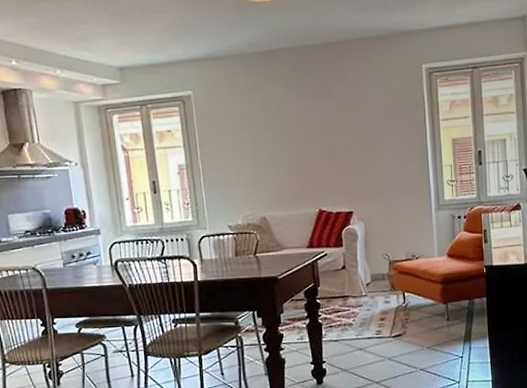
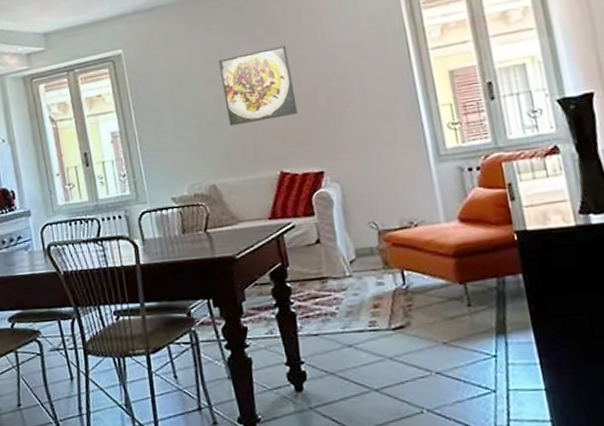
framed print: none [275,104,337,168] -> present [218,46,298,126]

